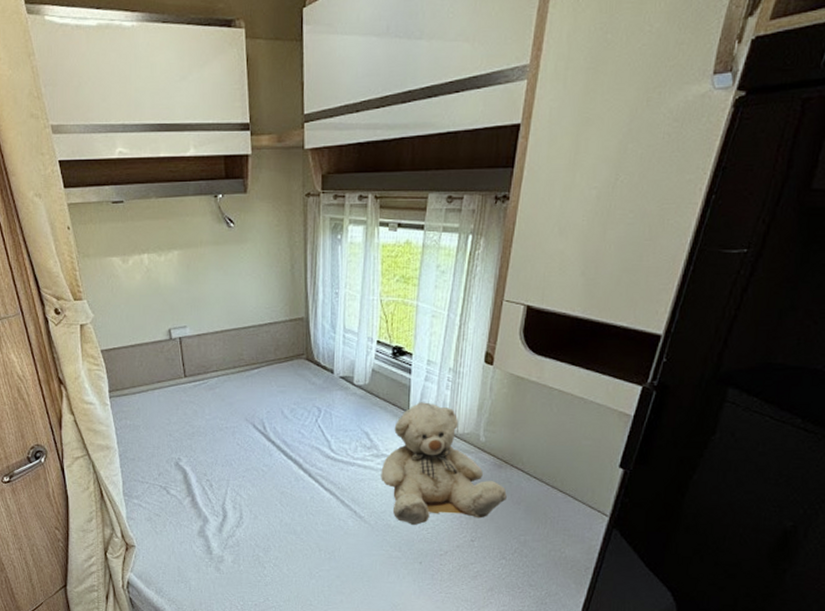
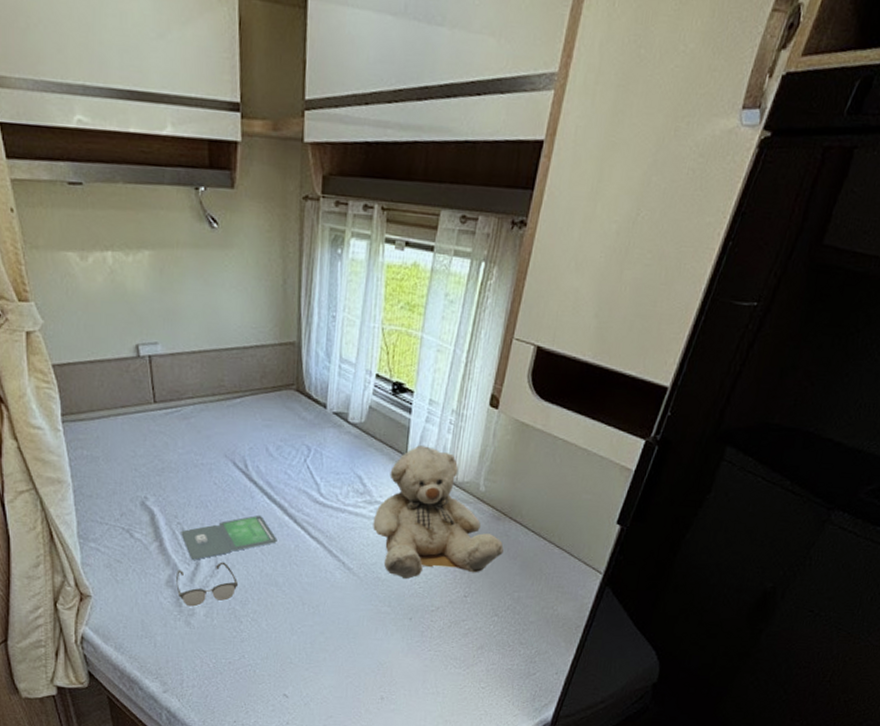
eyeglasses: none [207,513,261,554] -> present [176,561,239,607]
tablet: none [210,470,294,512] -> present [181,515,277,560]

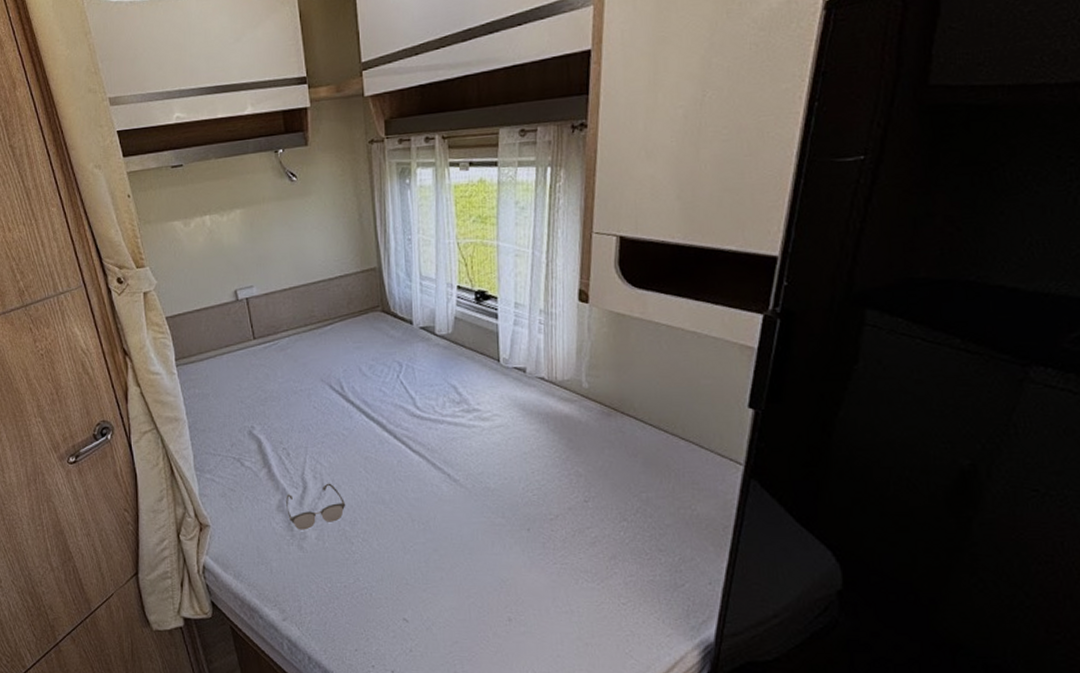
tablet: present [181,515,277,560] -> none [287,433,380,483]
teddy bear: present [373,445,504,579] -> none [474,348,620,486]

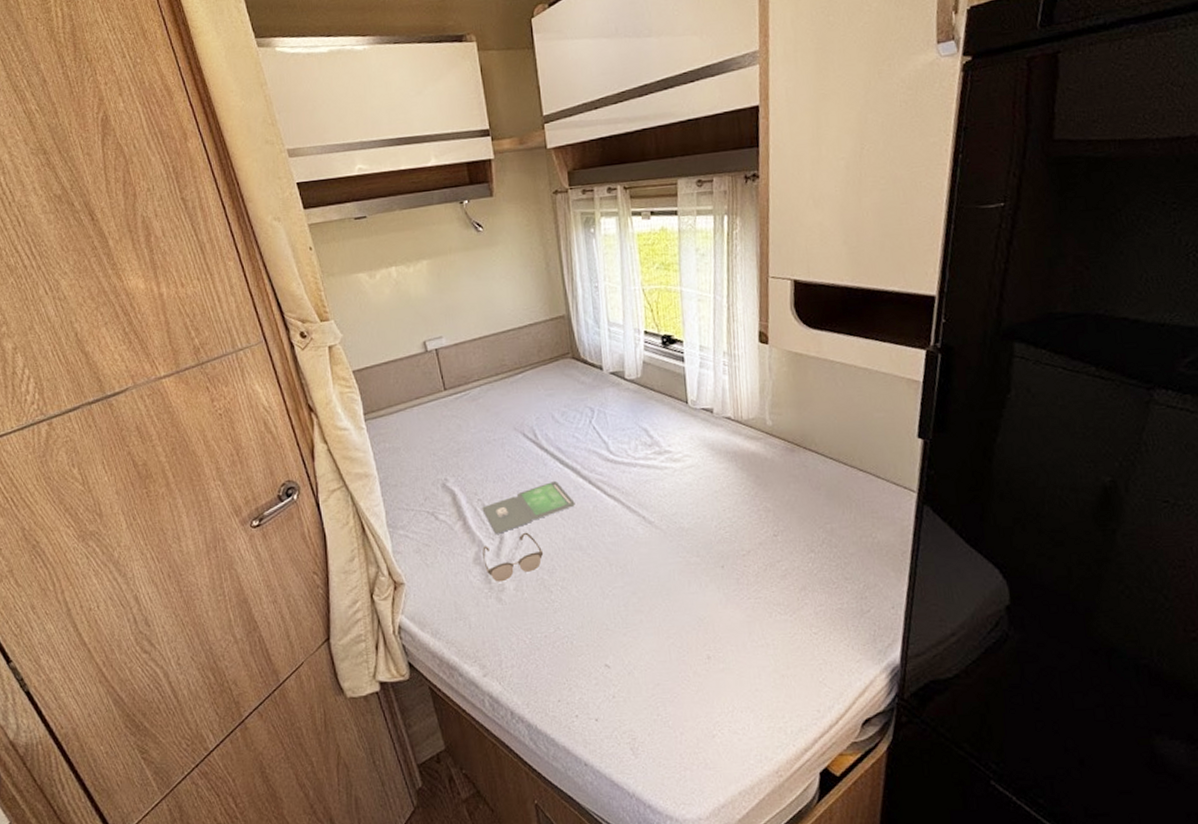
tablet: none [287,433,380,483] -> present [482,480,575,534]

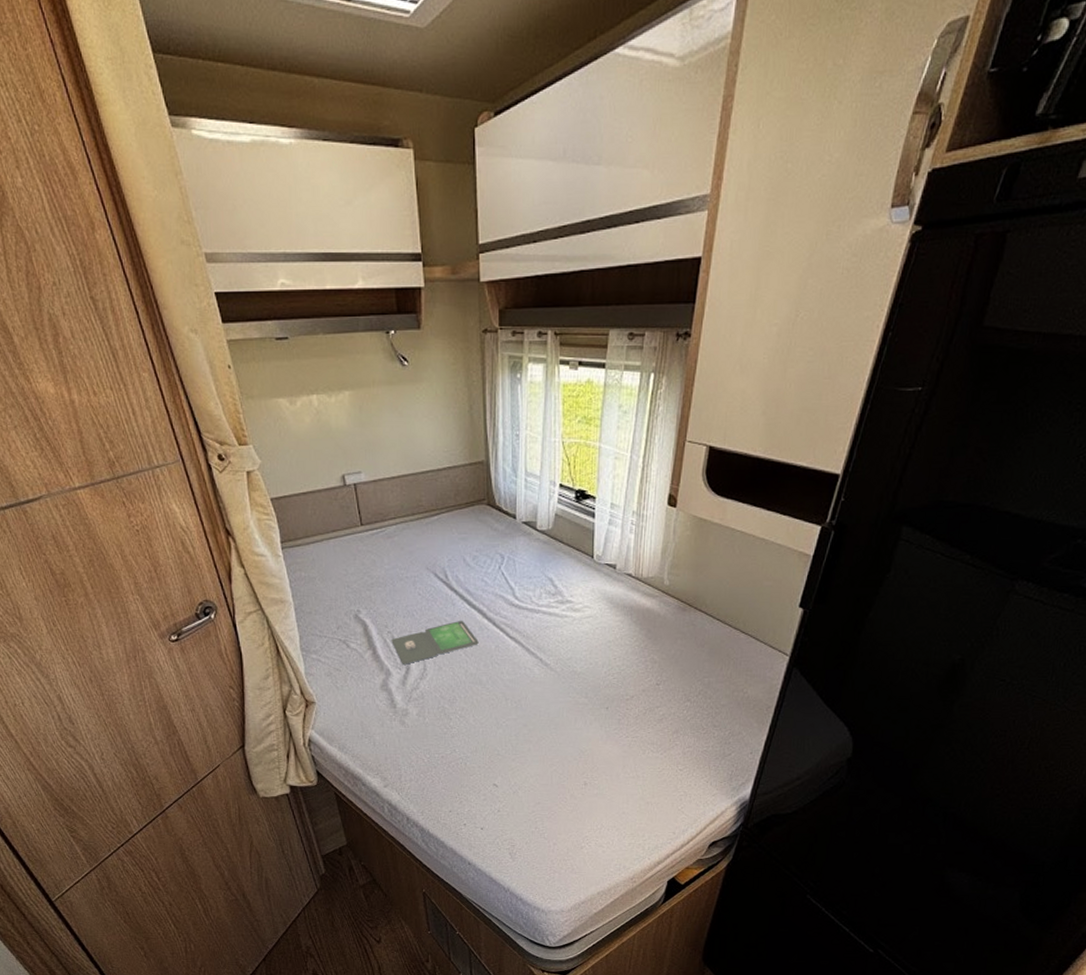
eyeglasses: present [482,532,544,582] -> none [390,665,446,707]

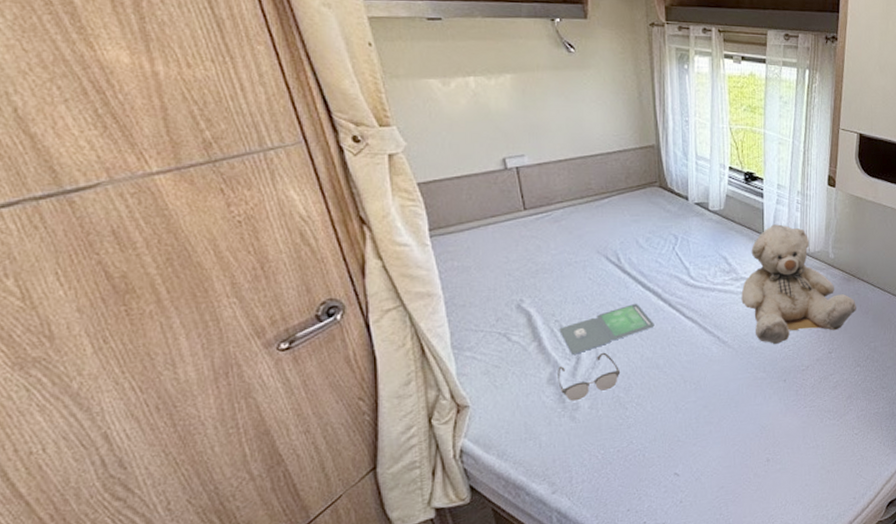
eyeglasses: none [390,665,446,707] -> present [558,352,621,402]
teddy bear: none [566,546,691,670] -> present [741,224,856,344]

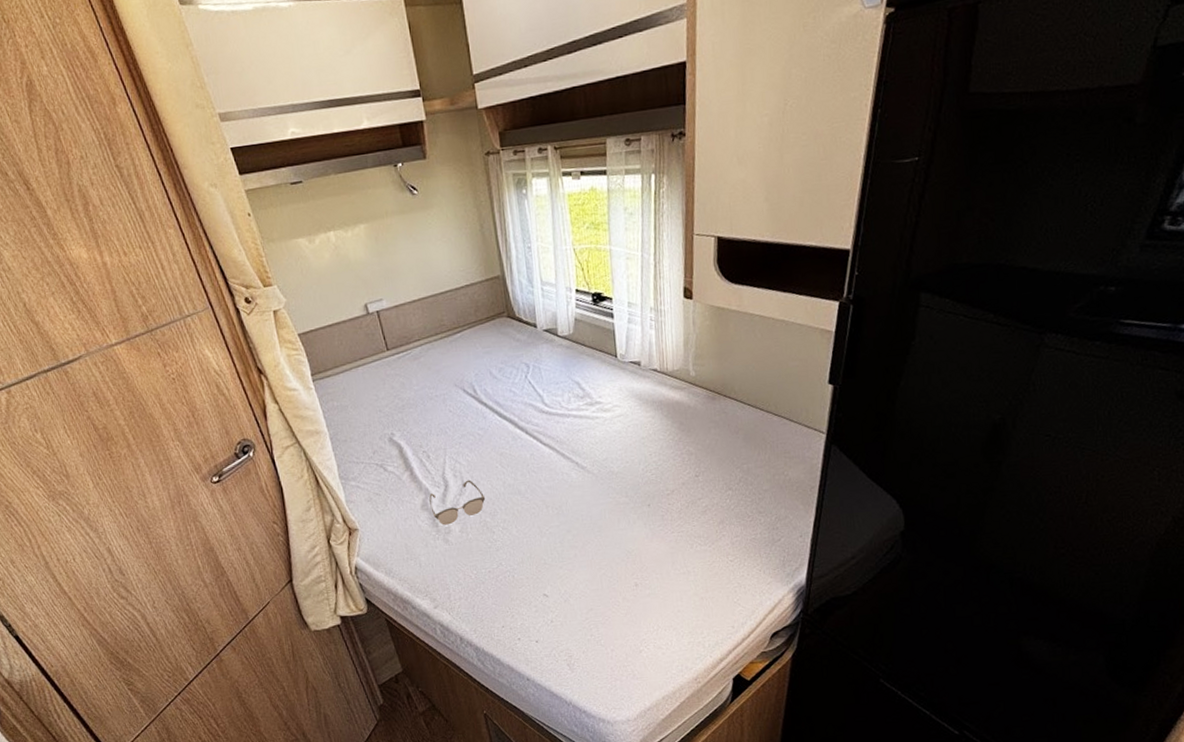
tablet: present [559,303,655,355] -> none [427,432,514,482]
teddy bear: present [741,224,856,344] -> none [597,344,724,468]

